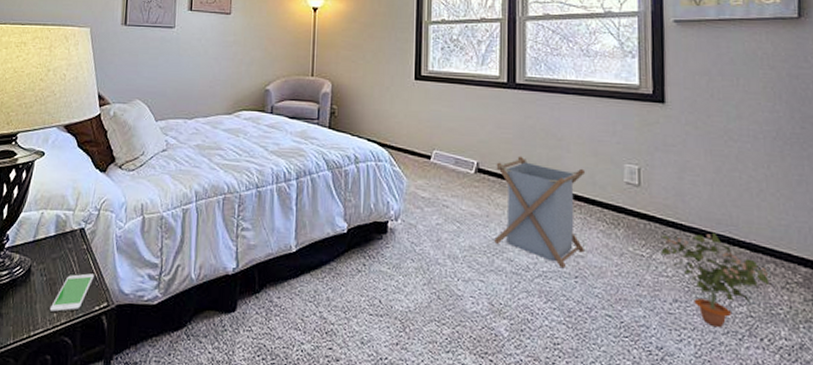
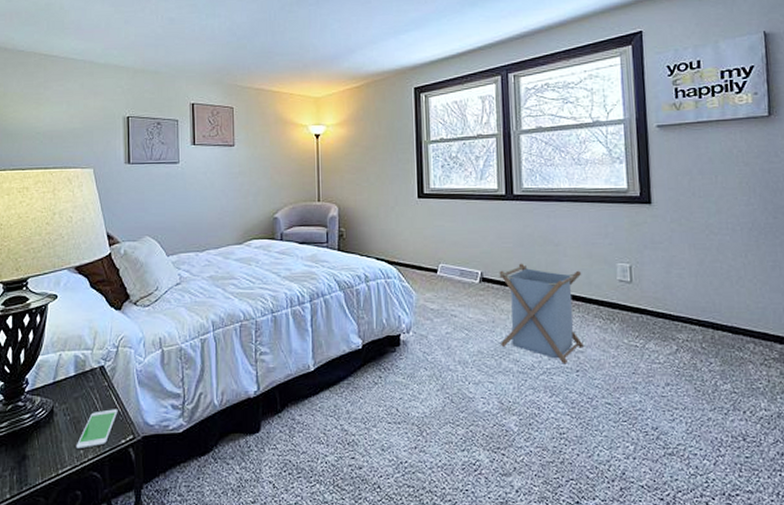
potted plant: present [660,232,771,328] -> none [652,319,751,406]

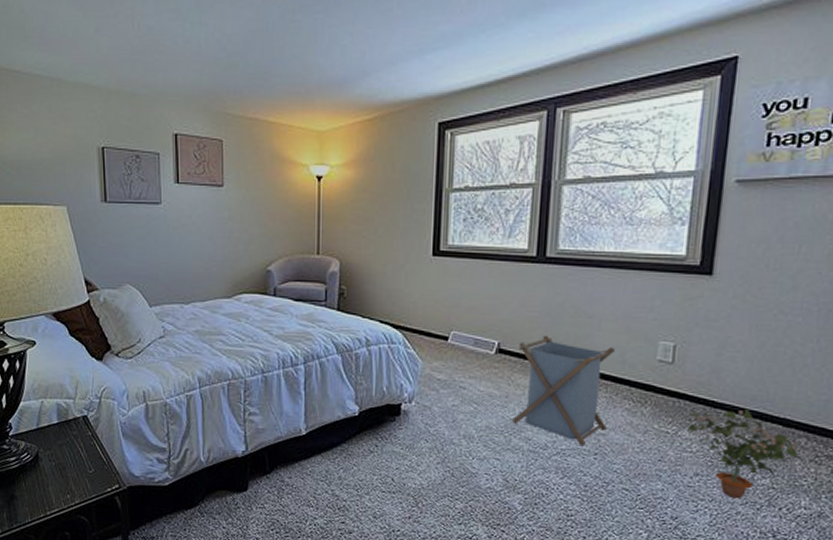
phone: present [76,409,118,450] -> none [62,458,103,495]
potted plant: none [652,319,751,406] -> present [687,408,801,499]

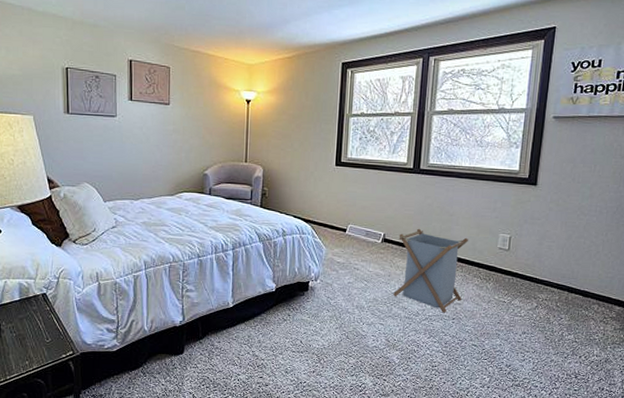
potted plant: present [687,408,801,499] -> none [518,283,594,351]

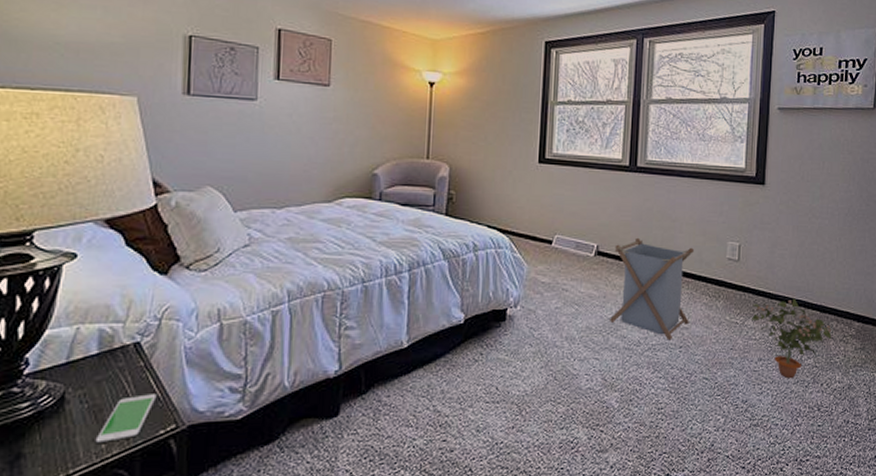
phone: none [21,329,59,361] -> present [95,394,157,444]
potted plant: none [518,283,594,351] -> present [752,298,833,379]

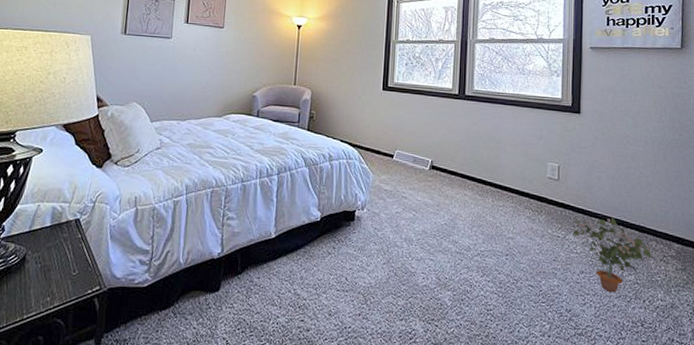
phone: present [95,394,157,444] -> none [43,260,88,297]
laundry basket: present [610,237,695,341] -> none [443,155,518,248]

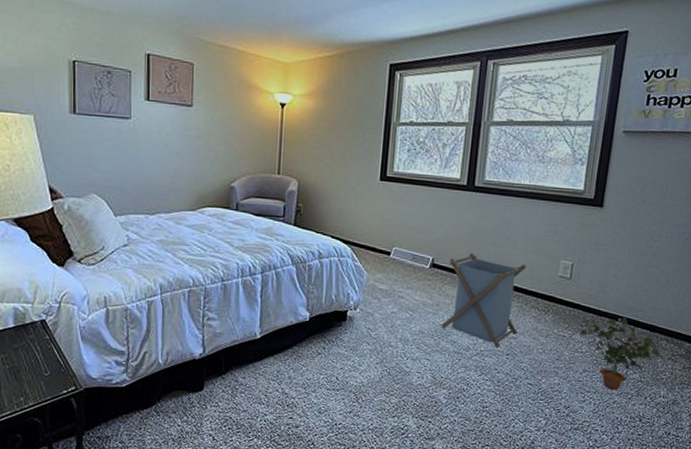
laundry basket: none [443,155,518,248] -> present [441,252,527,348]

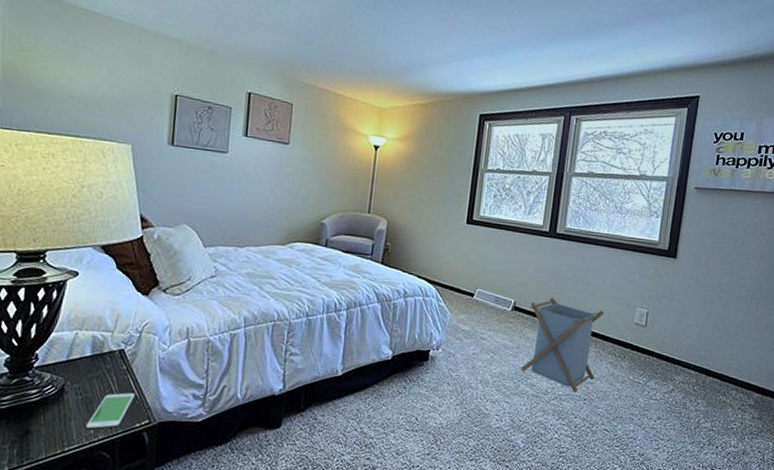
phone: none [15,361,60,397] -> present [85,392,135,430]
potted plant: present [579,316,662,391] -> none [654,365,732,439]

